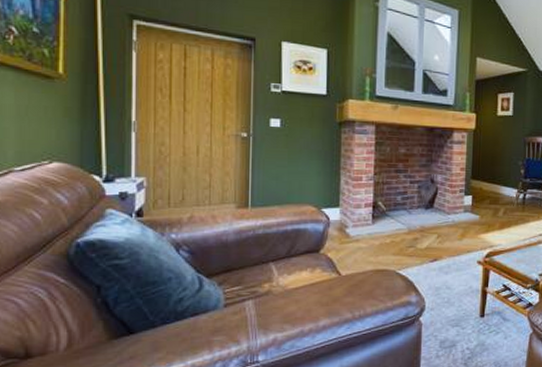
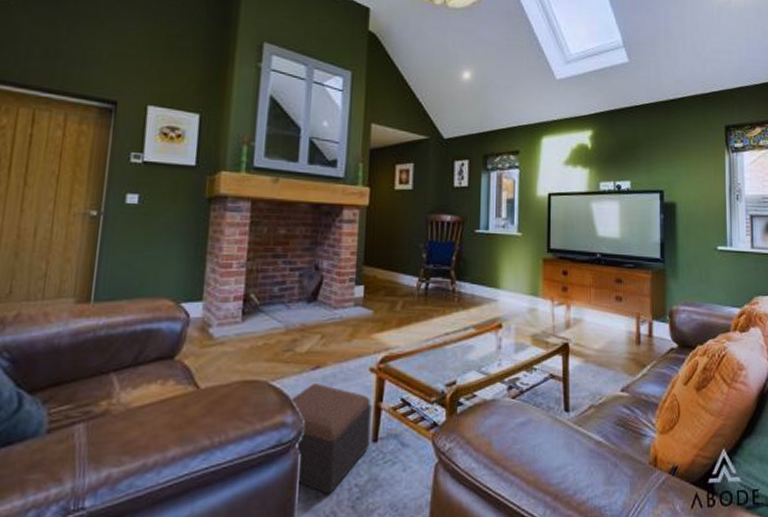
footstool: none [412,273,479,355] -> present [288,384,372,495]

